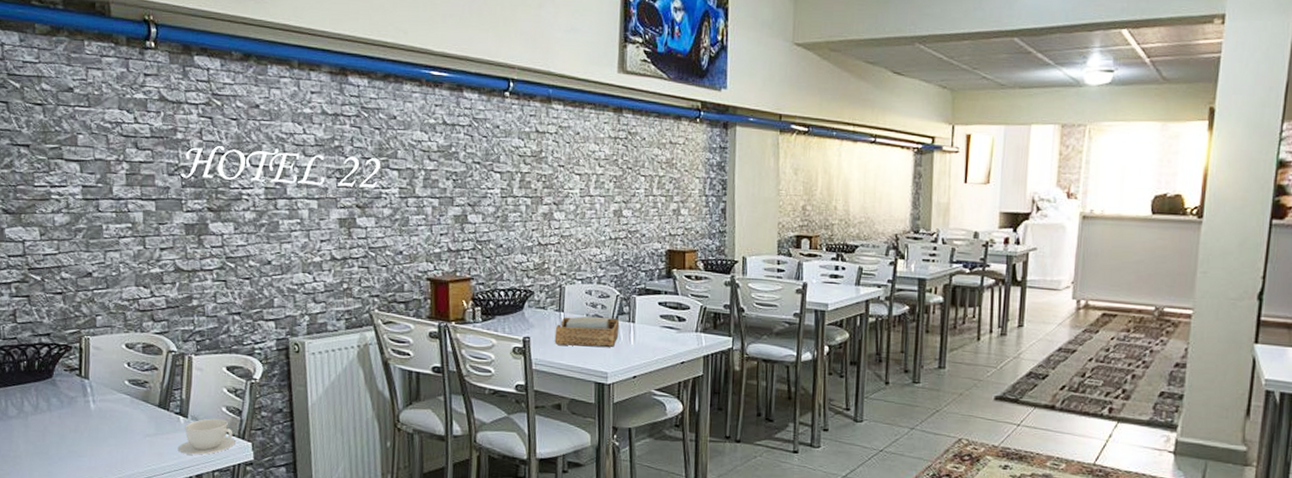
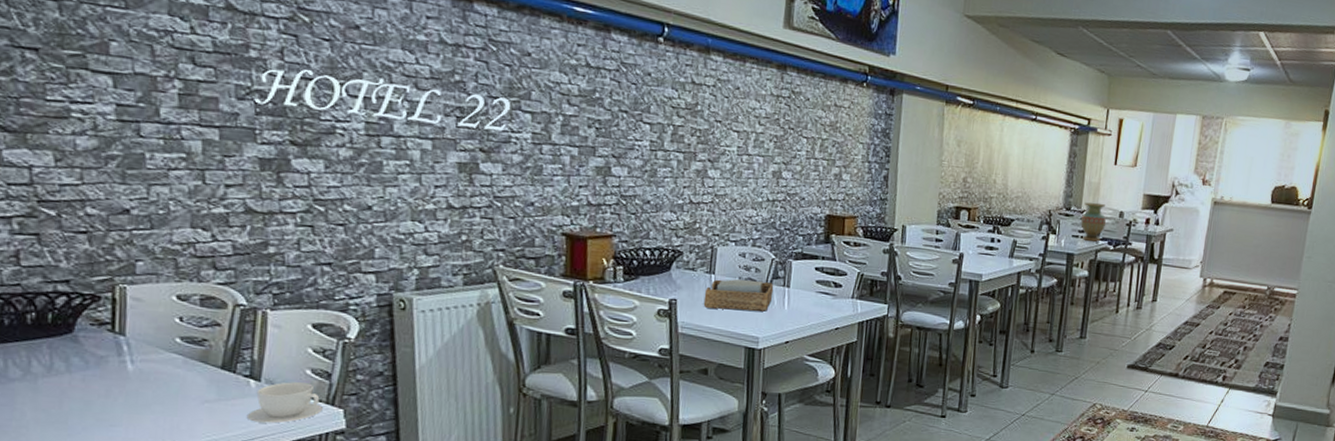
vase: none [930,223,960,265] -> present [1080,202,1107,242]

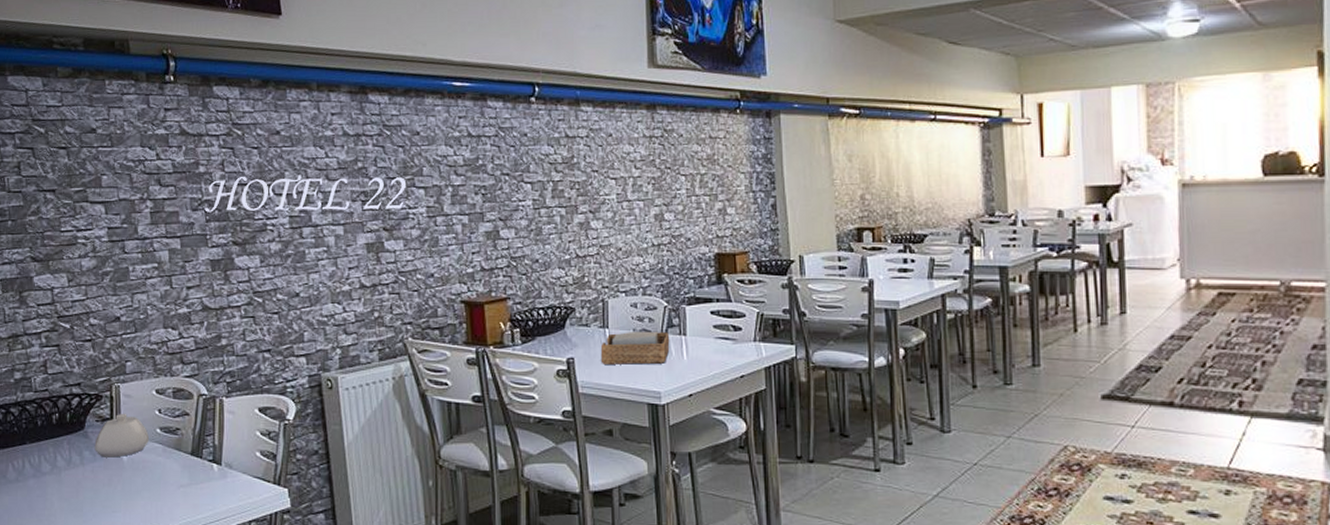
sugar bowl: none [87,318,166,367] -> present [94,413,150,458]
teacup: present [246,382,323,424] -> none [212,464,271,505]
vase: present [1080,202,1107,242] -> none [1009,203,1043,249]

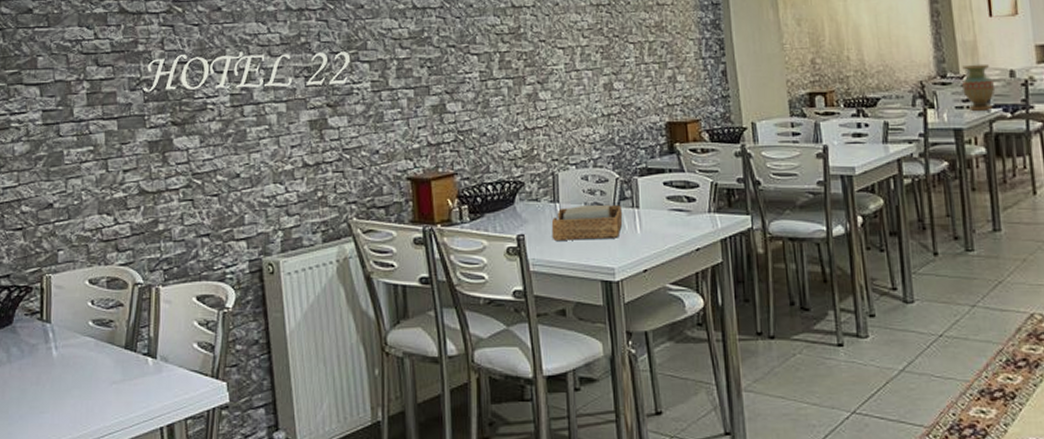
sugar bowl: present [94,413,150,458] -> none [22,305,81,354]
vase: none [1009,203,1043,249] -> present [961,63,996,111]

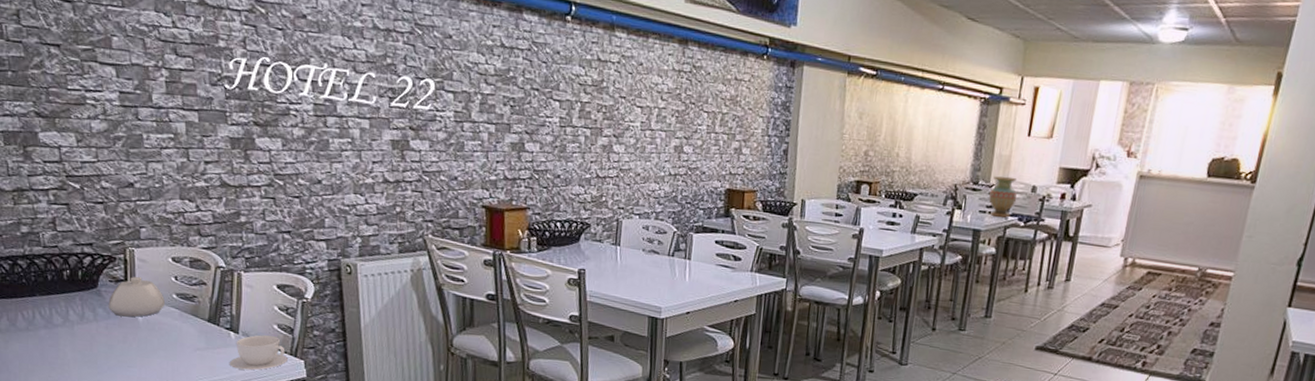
sugar bowl: none [22,305,81,354] -> present [108,276,166,317]
teacup: none [146,357,209,401] -> present [229,335,288,371]
napkin holder: present [551,204,623,240] -> none [609,250,676,283]

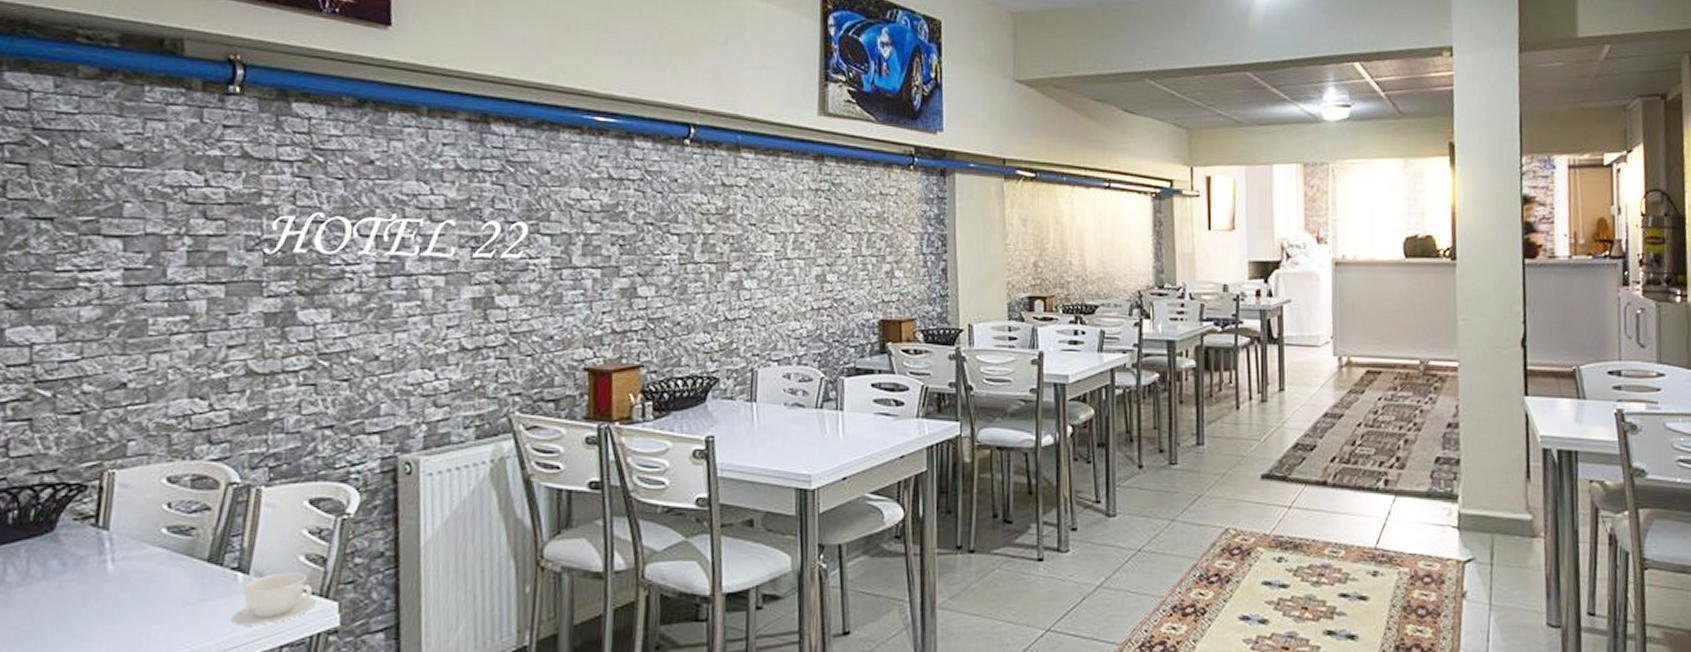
sugar bowl: present [108,276,166,317] -> none [66,508,150,568]
vase: present [988,176,1018,218] -> none [1177,276,1209,323]

